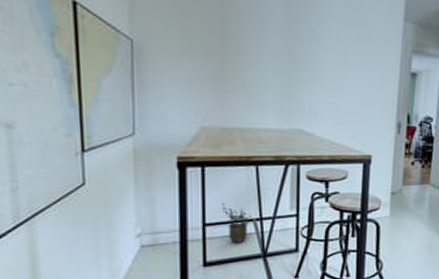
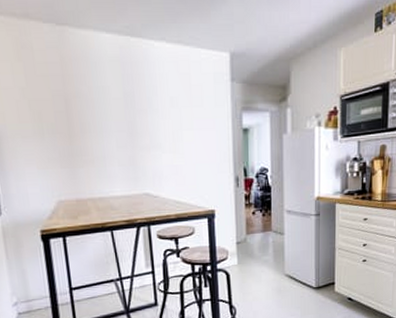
potted plant: present [221,203,252,243] -> none [84,267,112,303]

